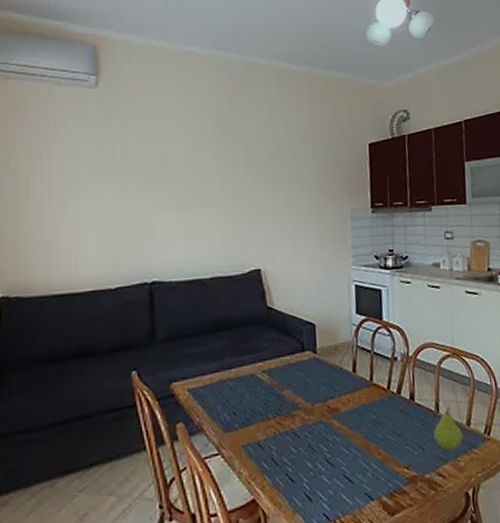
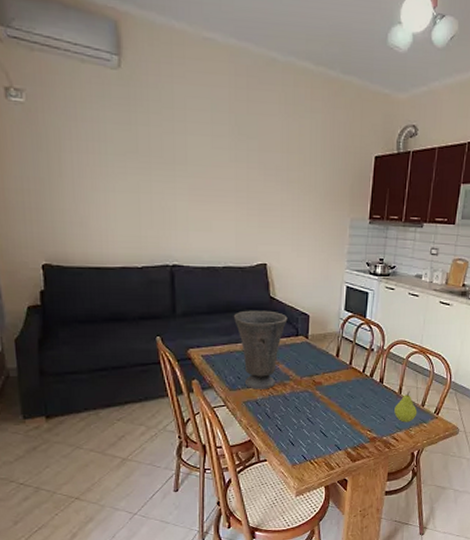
vase: none [224,324,290,428] -> present [233,310,288,390]

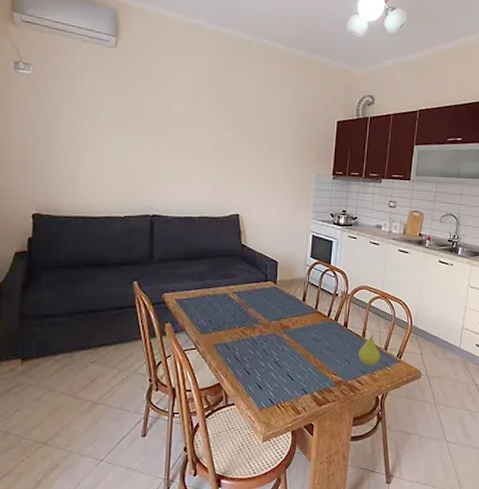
vase: present [233,310,288,390] -> none [206,257,258,333]

